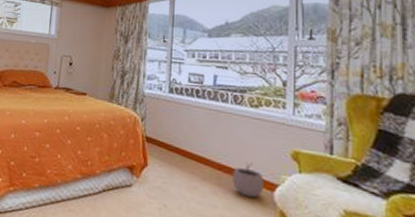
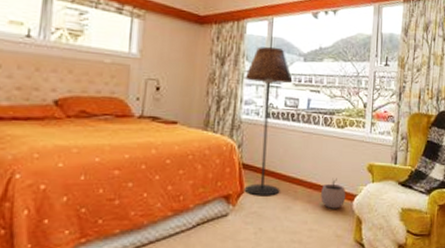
floor lamp: none [147,24,197,173] -> present [244,46,293,196]

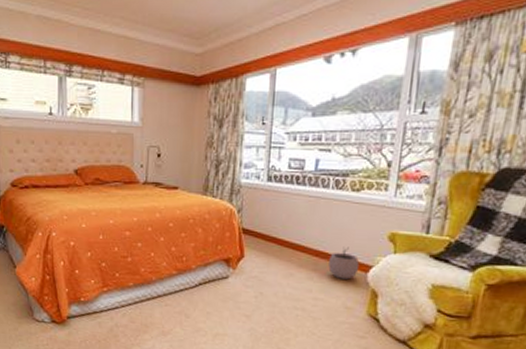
floor lamp: present [244,46,293,196] -> none [244,102,298,262]

